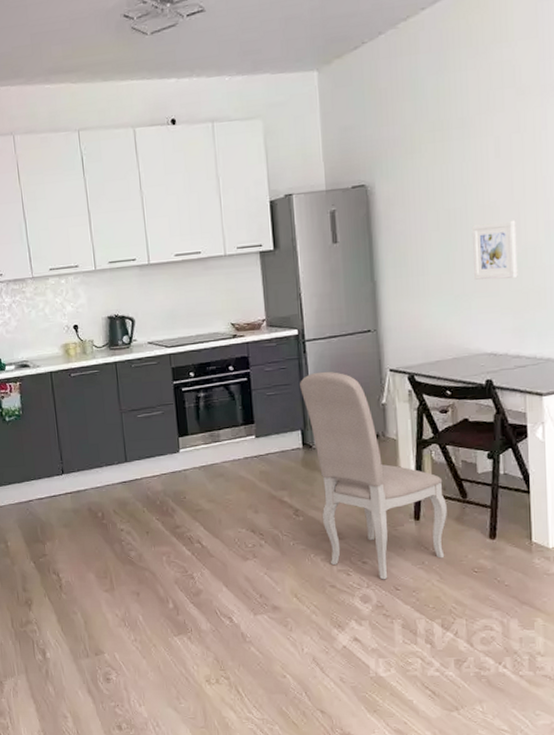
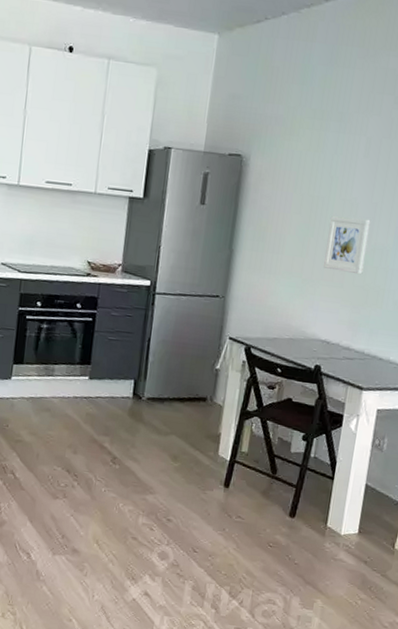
dining chair: present [300,371,447,580] -> none [137,326,258,540]

